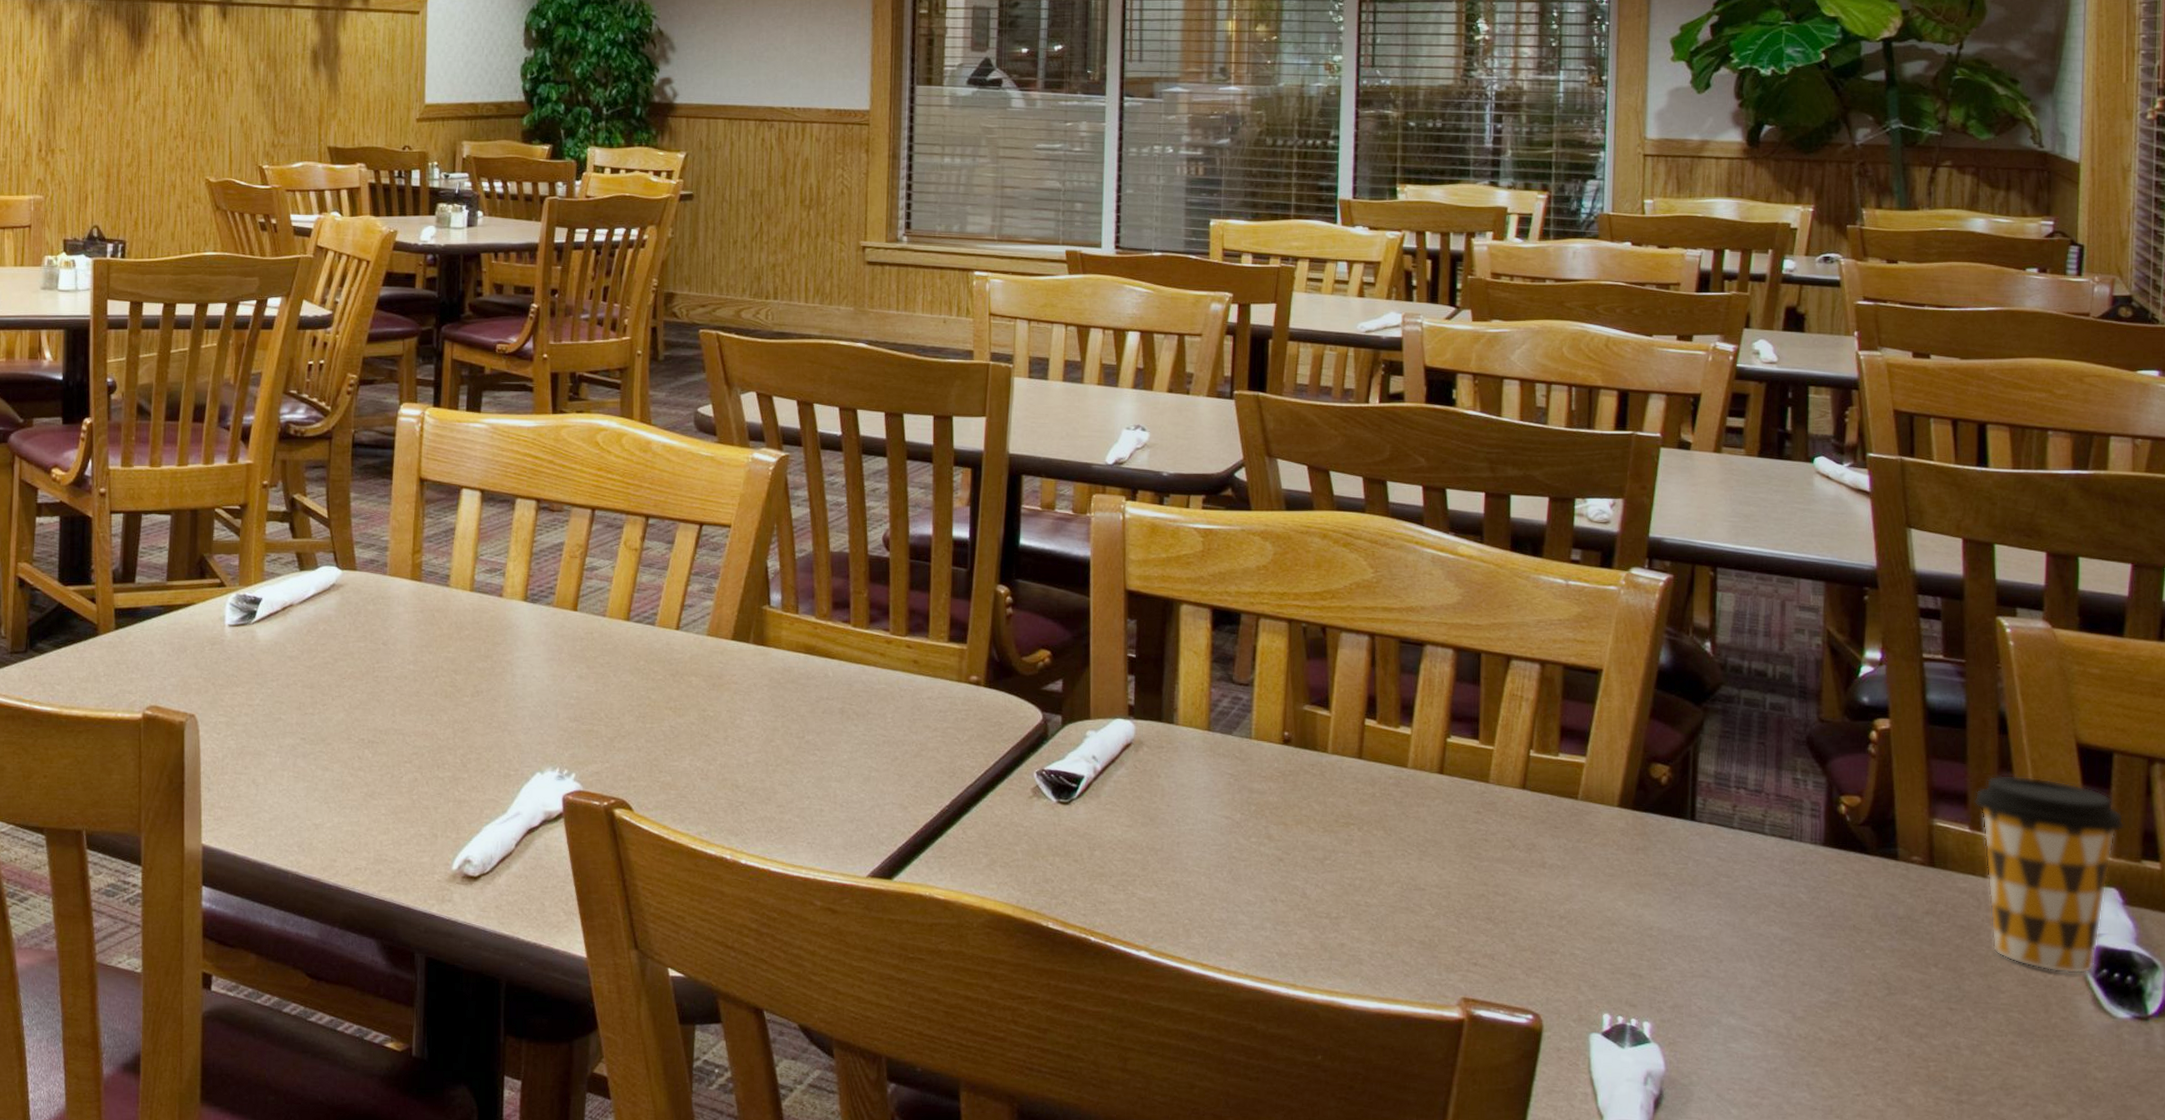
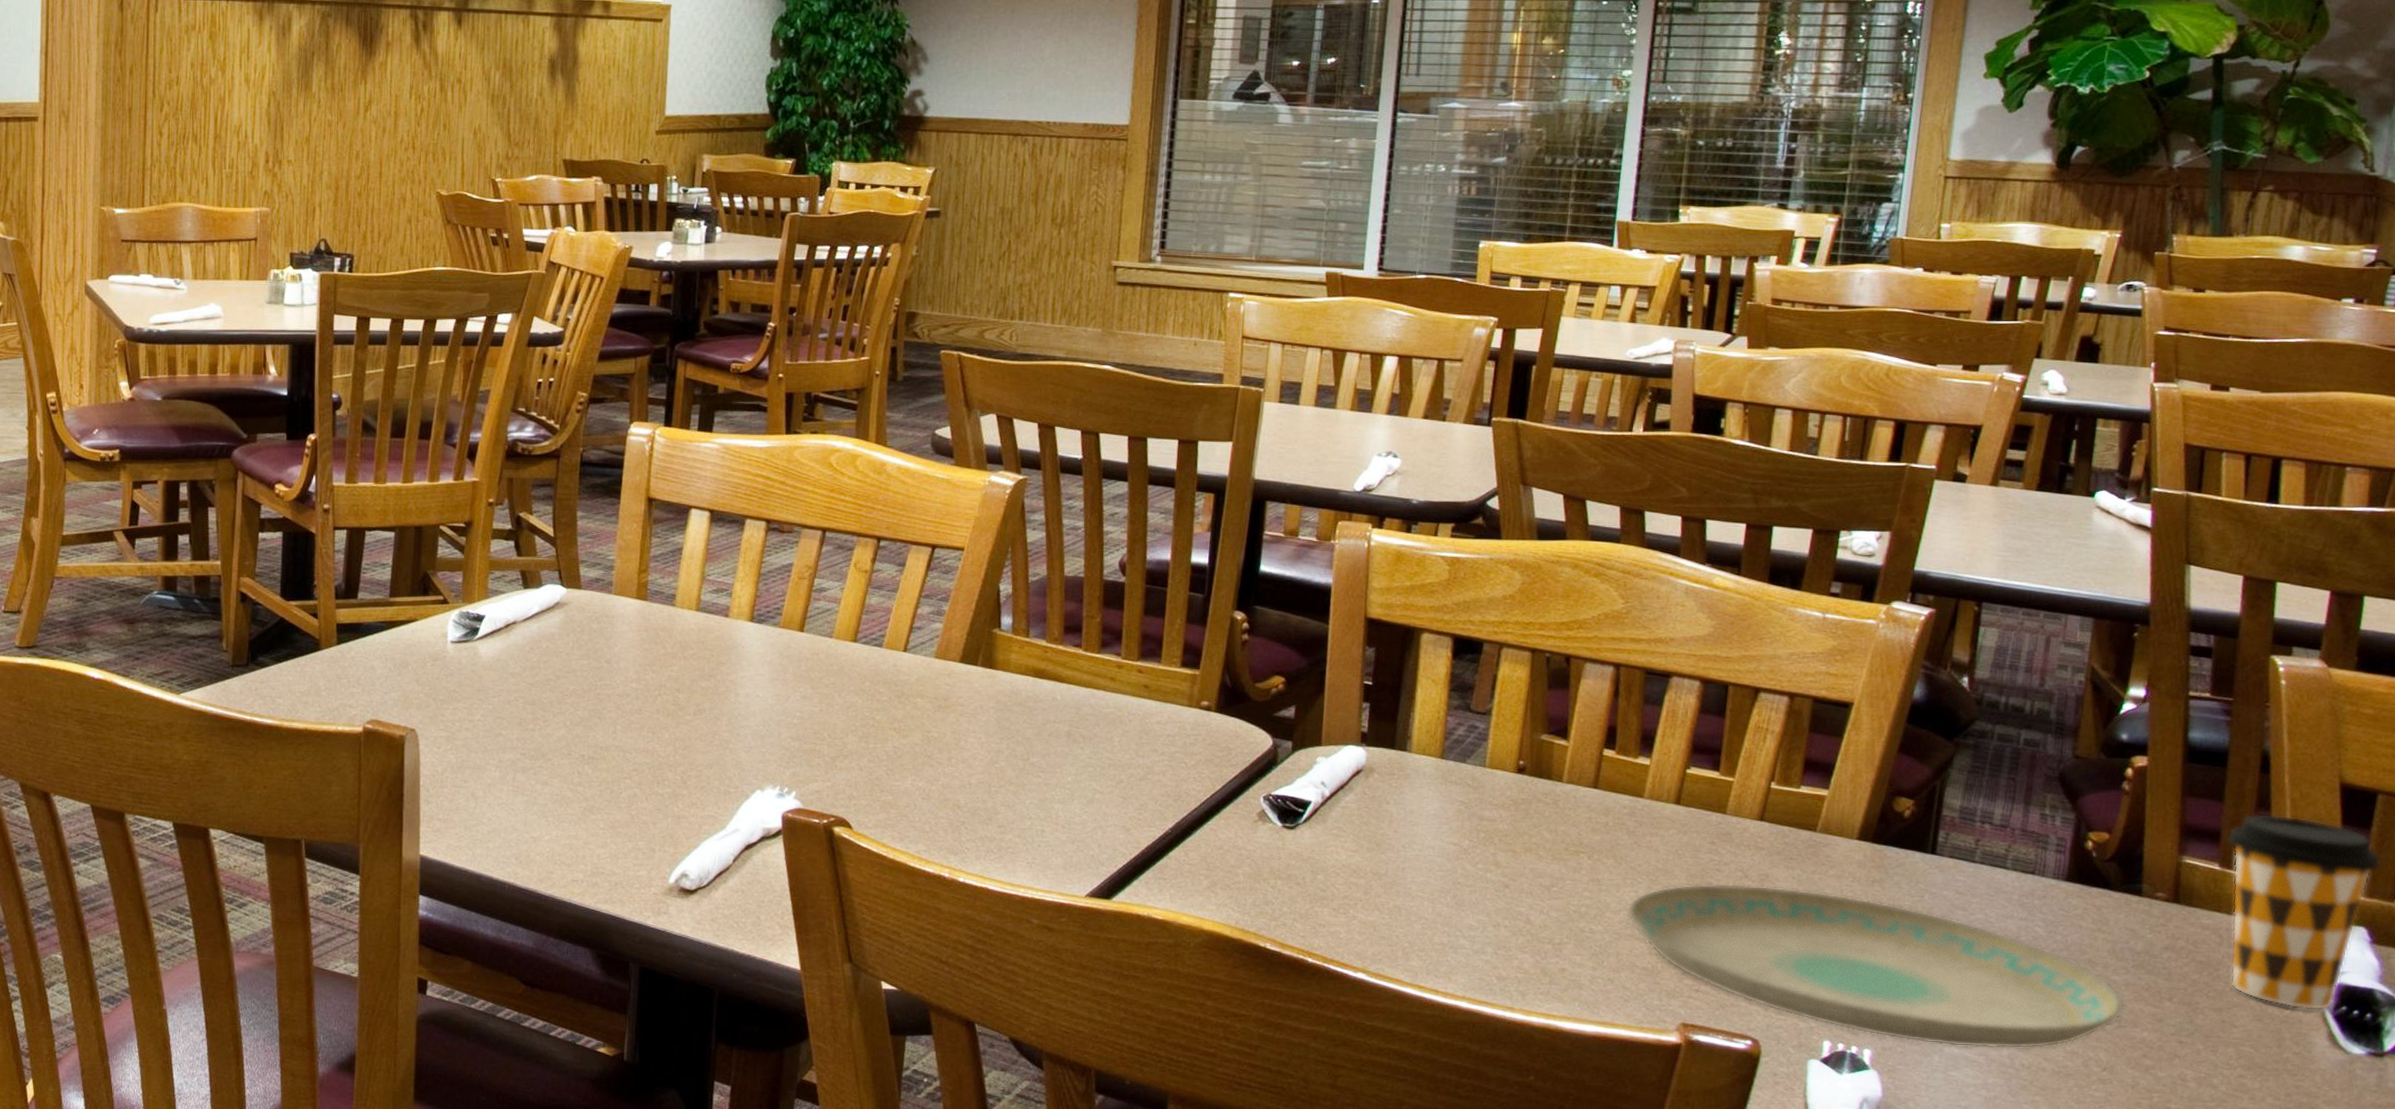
plate: none [1400,854,1894,1019] -> present [1626,884,2126,1049]

